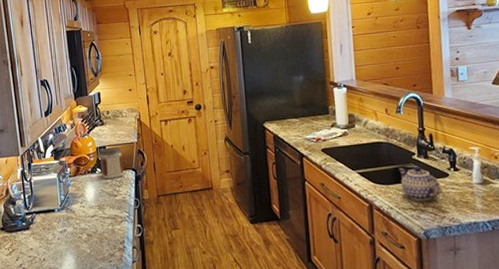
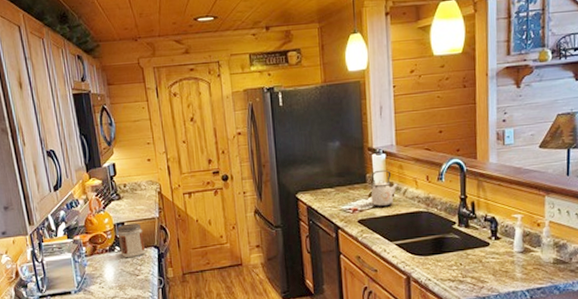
kettle: none [333,102,359,137] -> present [371,169,399,207]
teapot: present [399,167,442,202] -> none [438,236,481,272]

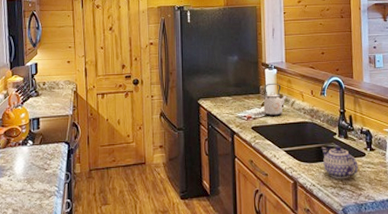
jar: present [117,223,146,258] -> none [32,119,57,152]
teapot: none [438,236,481,272] -> present [321,146,359,179]

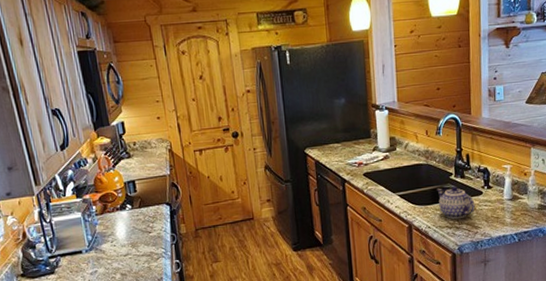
kettle: present [263,83,287,116] -> none [375,125,400,161]

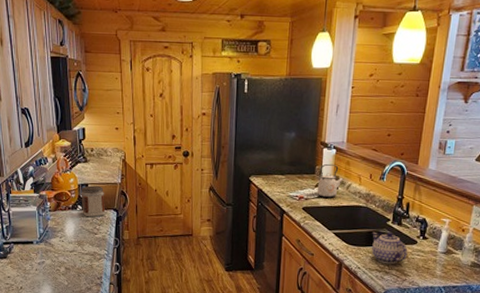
jar: none [128,180,158,216] -> present [81,185,106,217]
kettle: none [375,125,400,161] -> present [317,163,344,198]

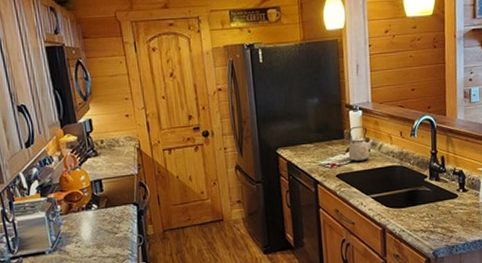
jar: present [81,185,106,217] -> none [94,180,125,216]
teapot: present [371,232,408,265] -> none [411,189,450,223]

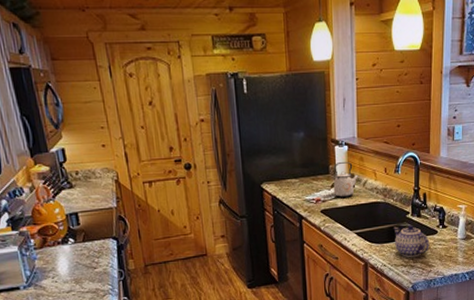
teapot: none [411,189,450,223] -> present [393,225,430,258]

